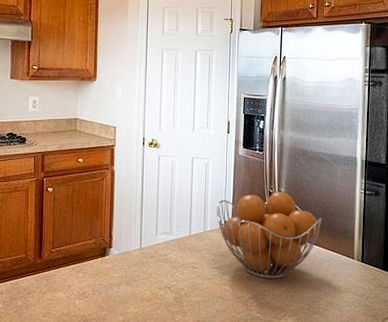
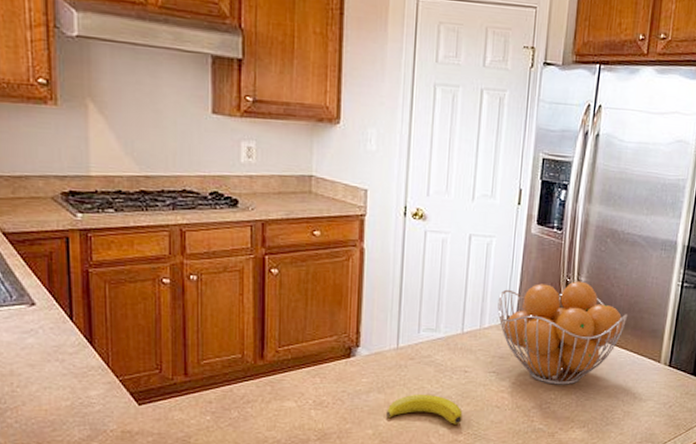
banana: none [133,286,193,313] -> present [386,394,463,424]

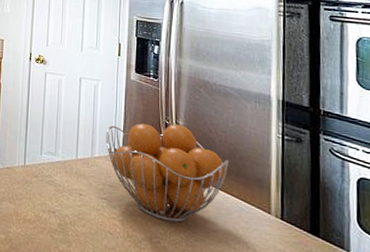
banana: present [386,394,463,424] -> none [15,208,79,244]

